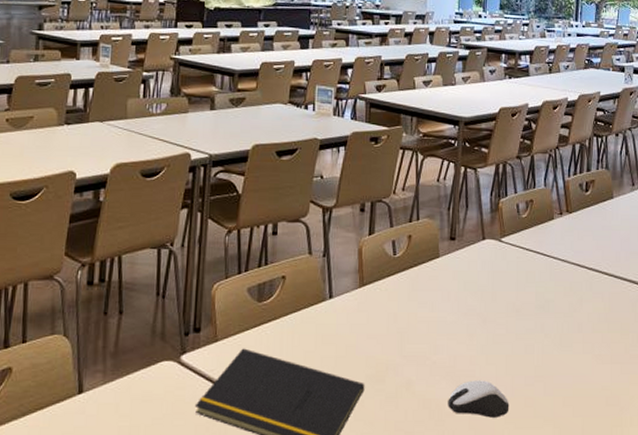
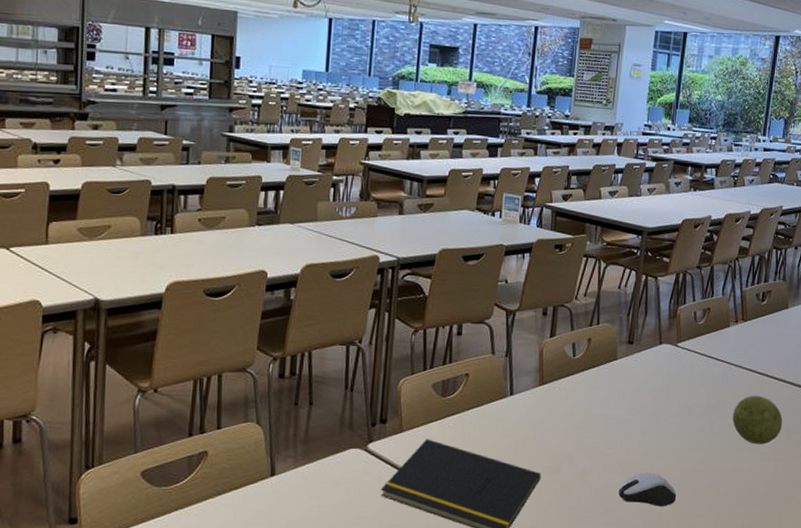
decorative ball: none [564,293,617,346] -> present [732,396,783,445]

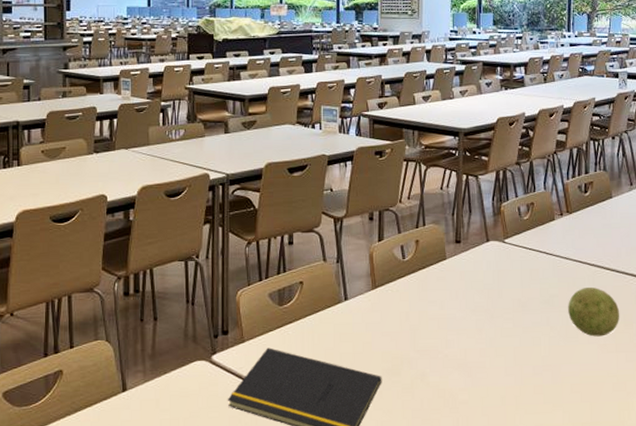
computer mouse: present [618,473,677,506] -> none [461,371,520,405]

